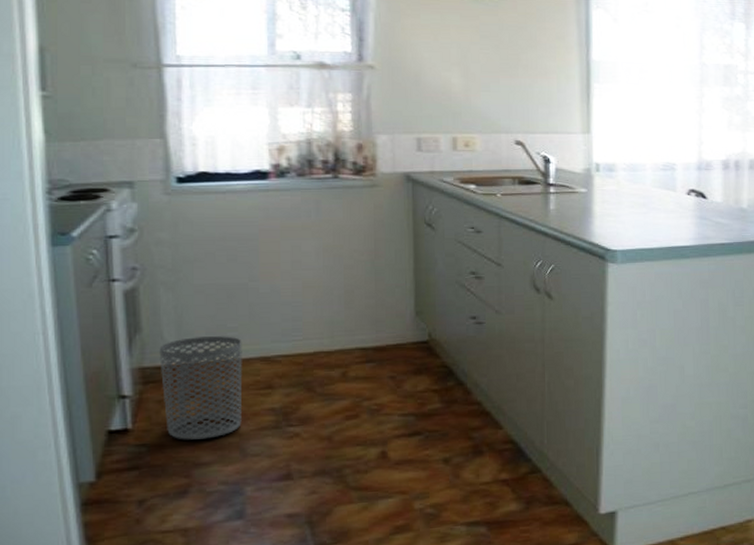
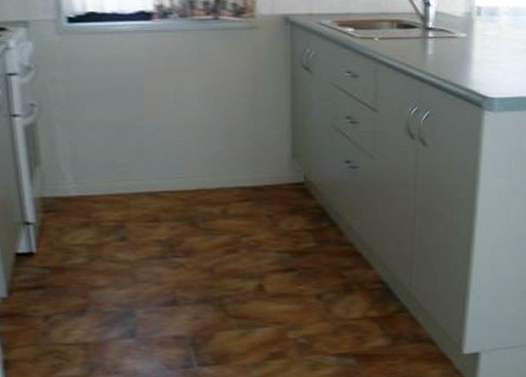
waste bin: present [159,336,243,440] -> none [57,171,132,265]

